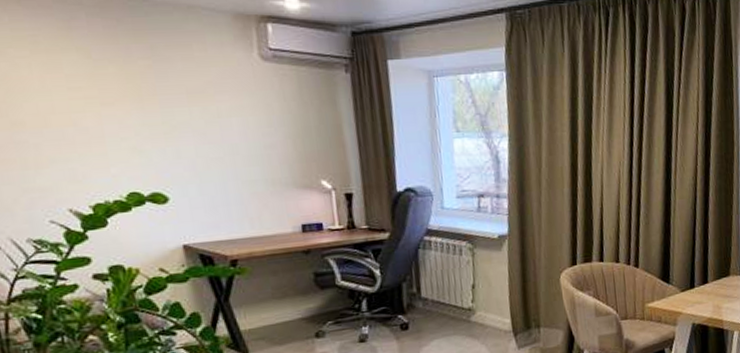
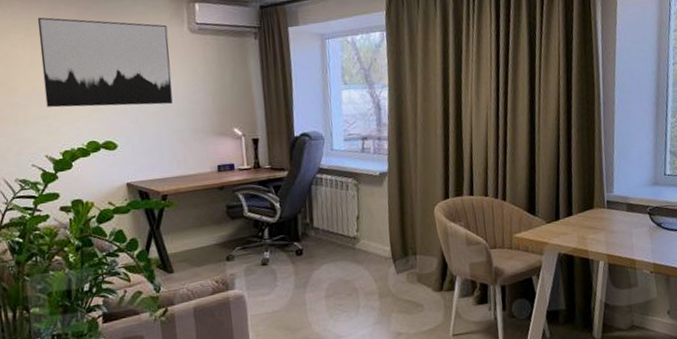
wall art: none [47,28,241,149] -> present [37,17,173,108]

